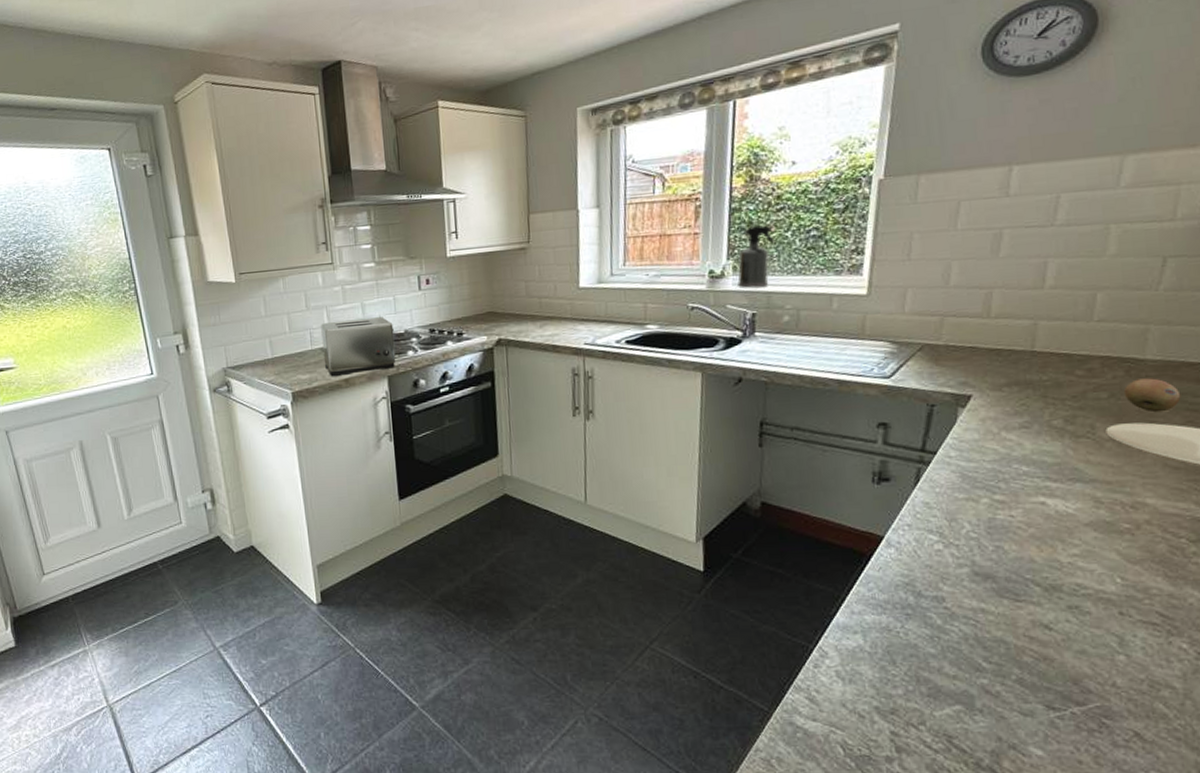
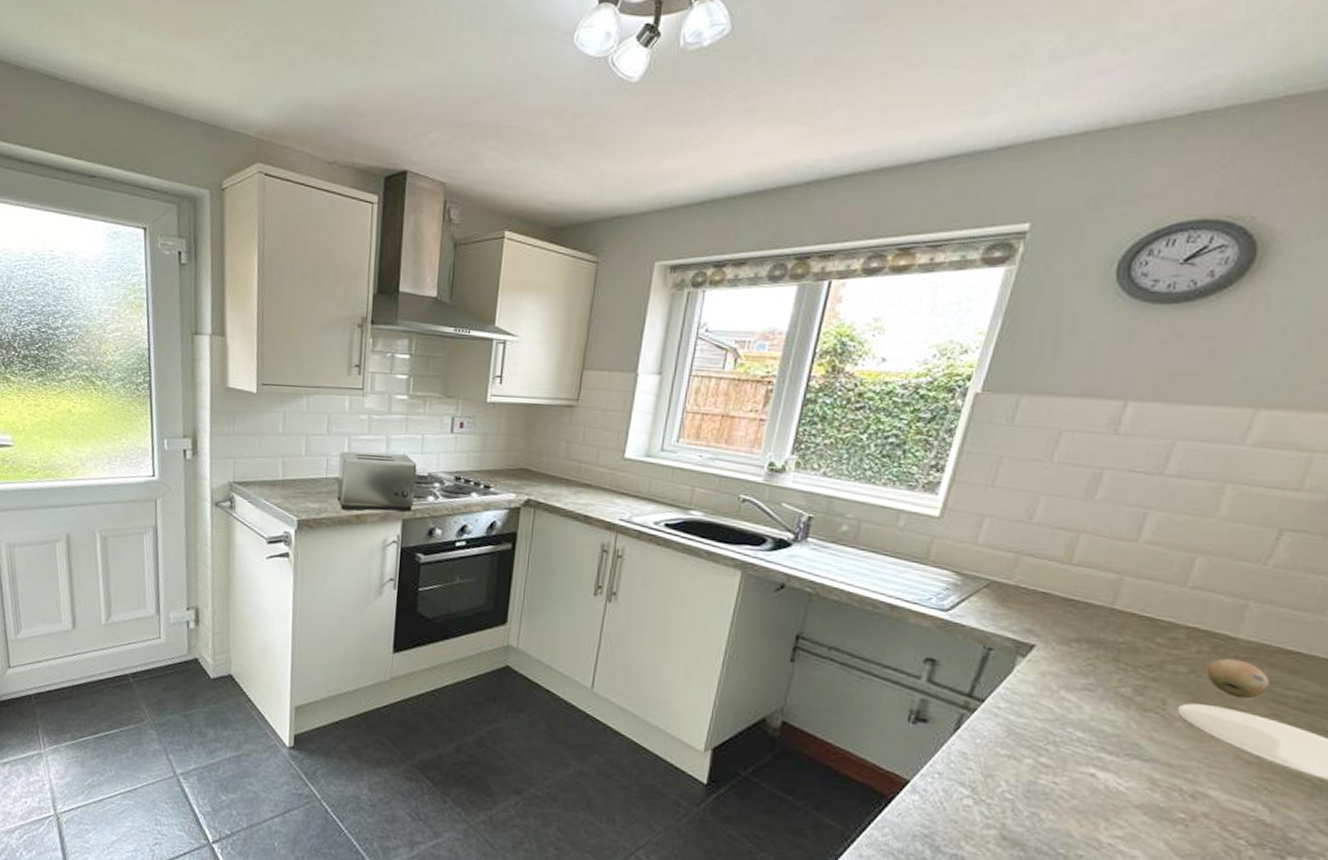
spray bottle: present [737,225,774,290] -> none [798,421,848,492]

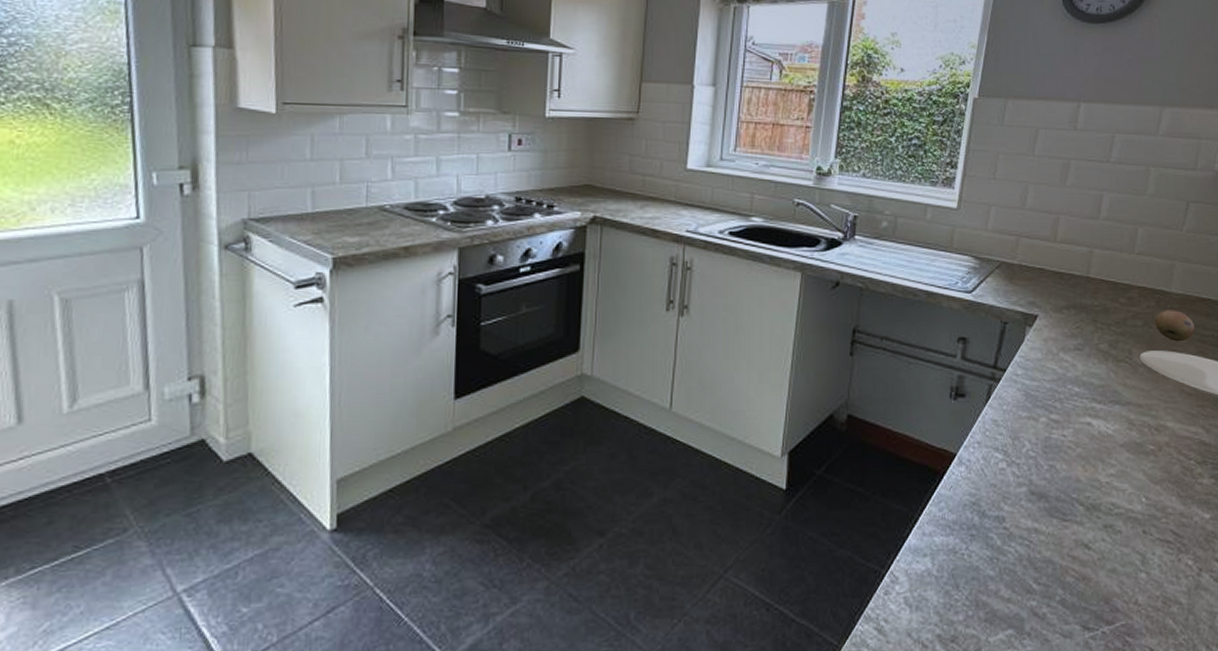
toaster: present [336,451,417,512] -> none [380,175,473,242]

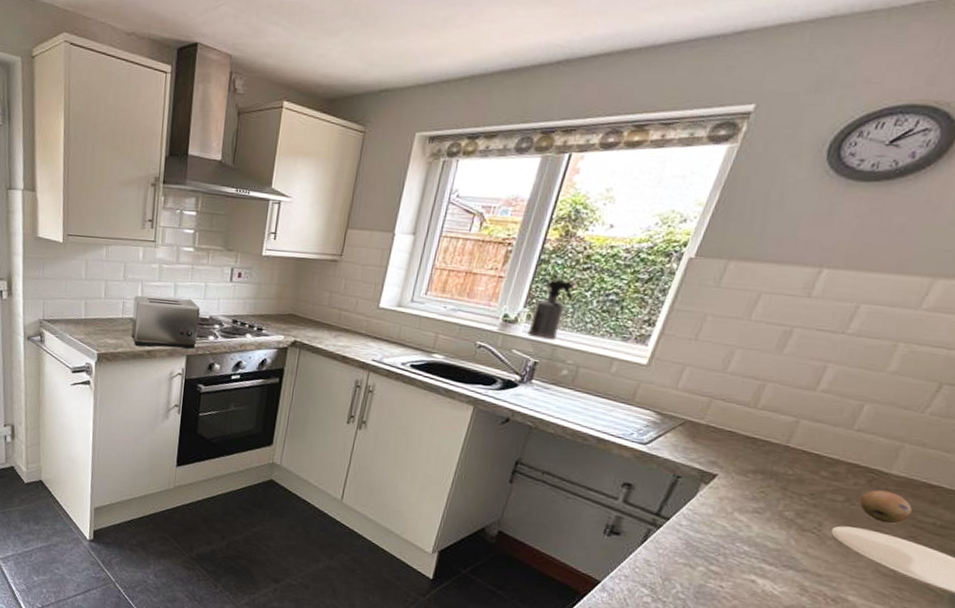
toaster: none [380,175,473,242] -> present [131,295,200,349]
spray bottle: none [843,127,879,192] -> present [527,280,575,341]

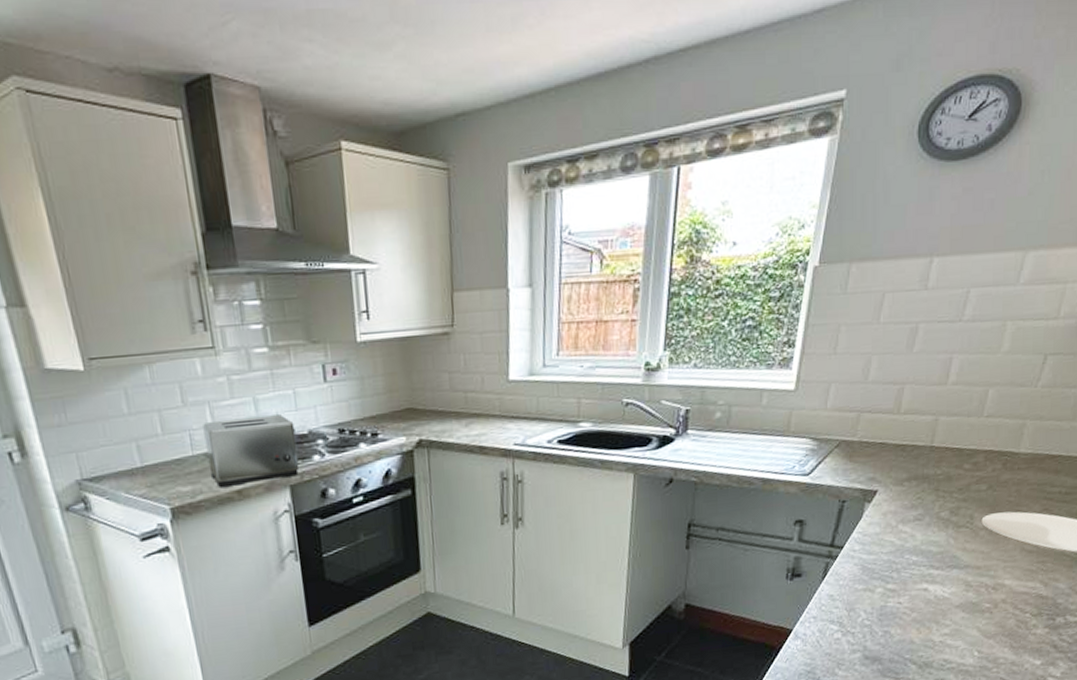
spray bottle: present [527,280,575,341] -> none [673,313,711,384]
fruit: present [859,490,913,524] -> none [999,470,1042,502]

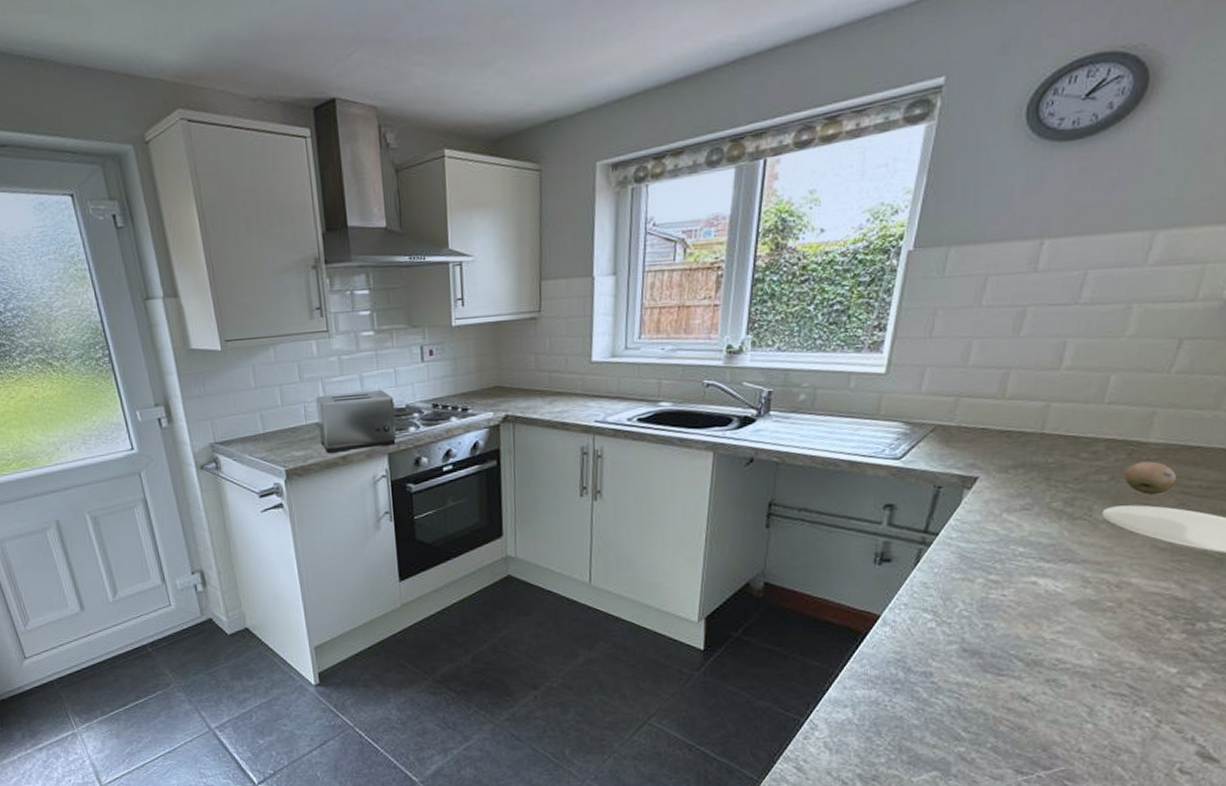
fruit: none [999,470,1042,502] -> present [1123,461,1177,495]

